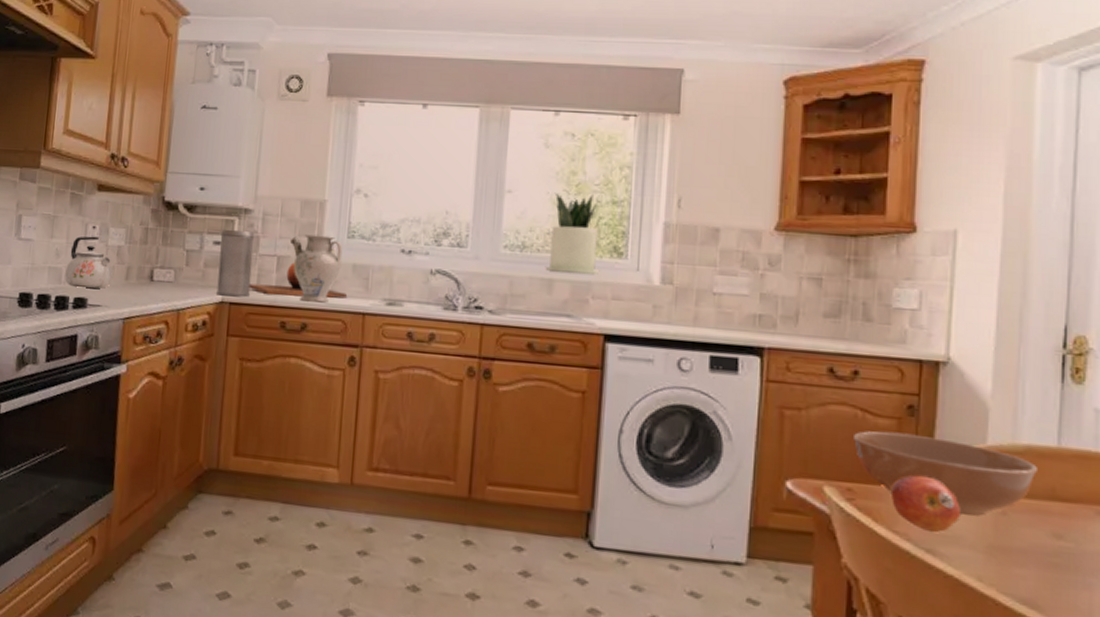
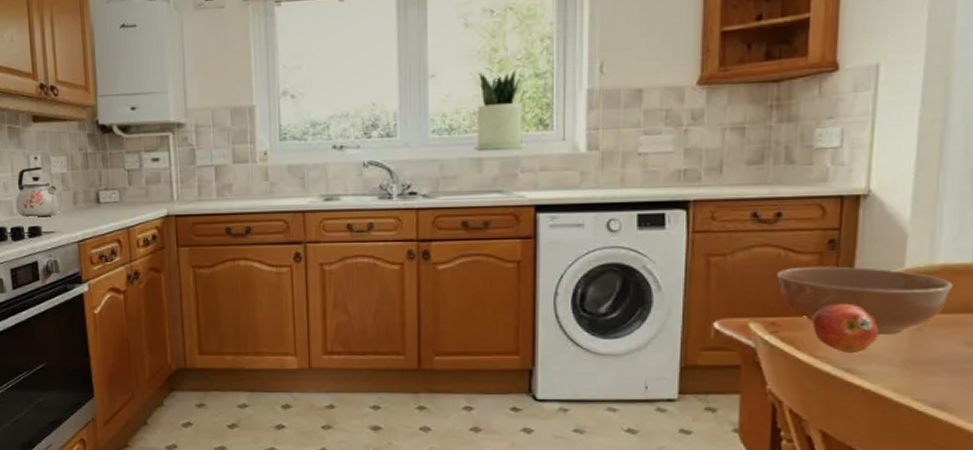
canister: present [216,229,255,297] -> none [157,144,194,210]
chopping board: present [249,262,348,299] -> none [191,170,286,204]
ceramic jug: present [289,234,343,303] -> none [224,140,277,206]

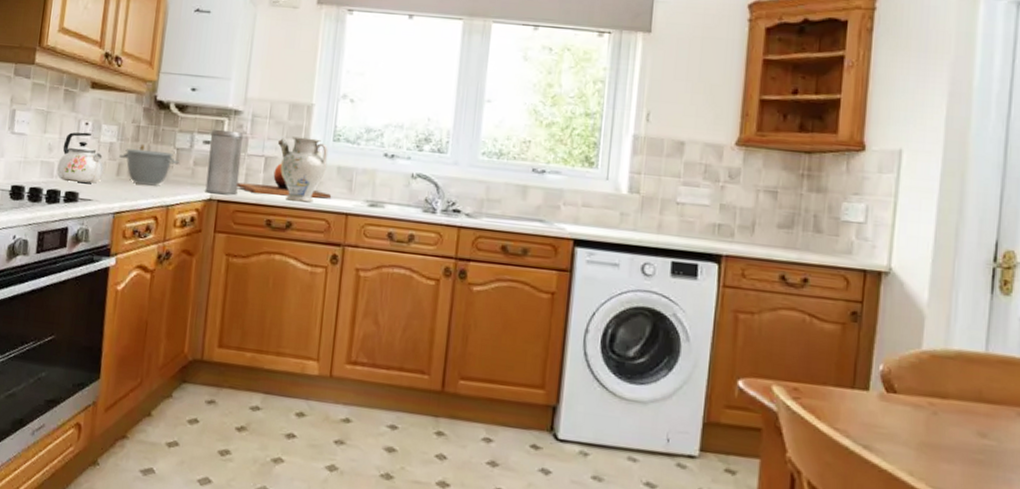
cooking pot: none [72,171,132,210] -> present [118,145,179,186]
canister: none [157,144,194,210] -> present [205,129,244,195]
chopping board: none [191,170,286,204] -> present [236,163,332,199]
ceramic jug: none [224,140,277,206] -> present [277,136,329,203]
planter: present [473,70,527,152] -> none [520,105,573,183]
bowl: present [777,266,953,334] -> none [801,334,966,416]
fruit: present [813,303,878,354] -> none [834,376,896,431]

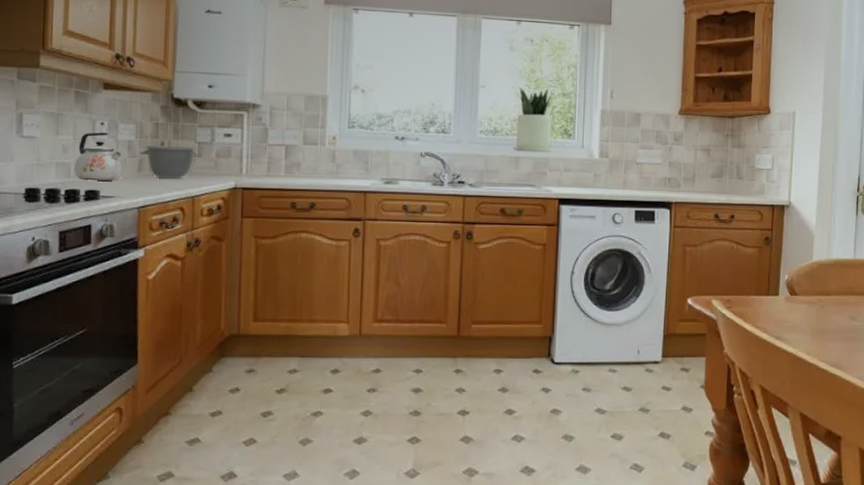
canister: present [205,129,244,195] -> none [229,122,264,183]
chopping board: present [236,163,332,199] -> none [260,150,351,180]
ceramic jug: present [277,136,329,203] -> none [296,126,345,184]
planter: none [520,105,573,183] -> present [512,88,555,153]

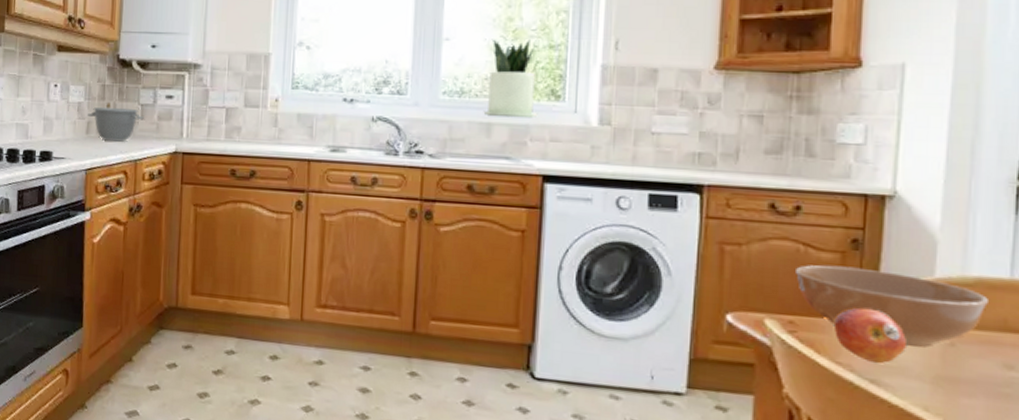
kettle: present [73,132,124,182] -> none [30,94,74,143]
bowl: none [731,257,842,310] -> present [796,265,988,347]
fruit: none [755,286,797,325] -> present [835,307,906,364]

